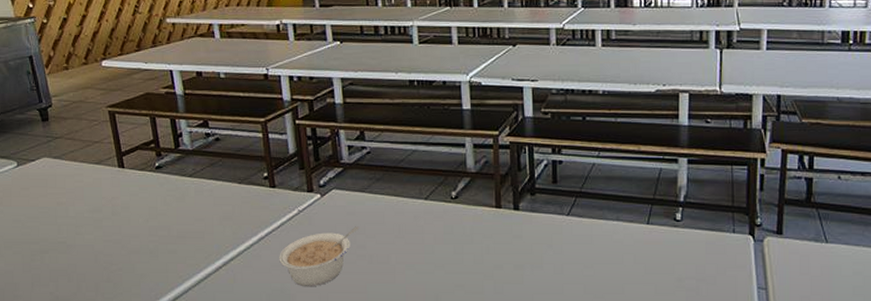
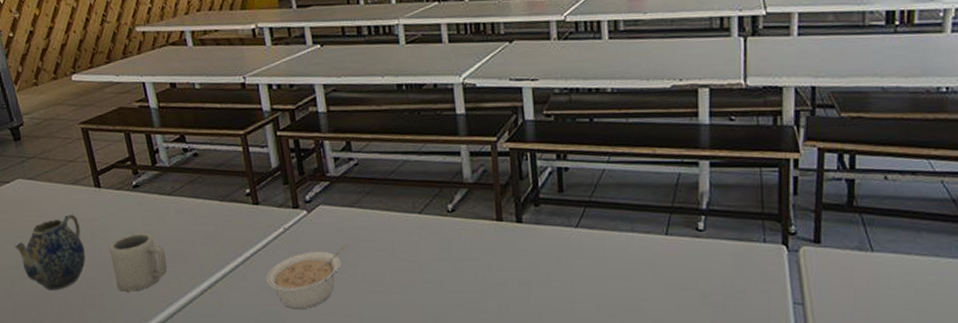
teapot: none [36,192,105,265] -> present [14,214,86,290]
cup: none [129,212,185,267] -> present [109,233,168,292]

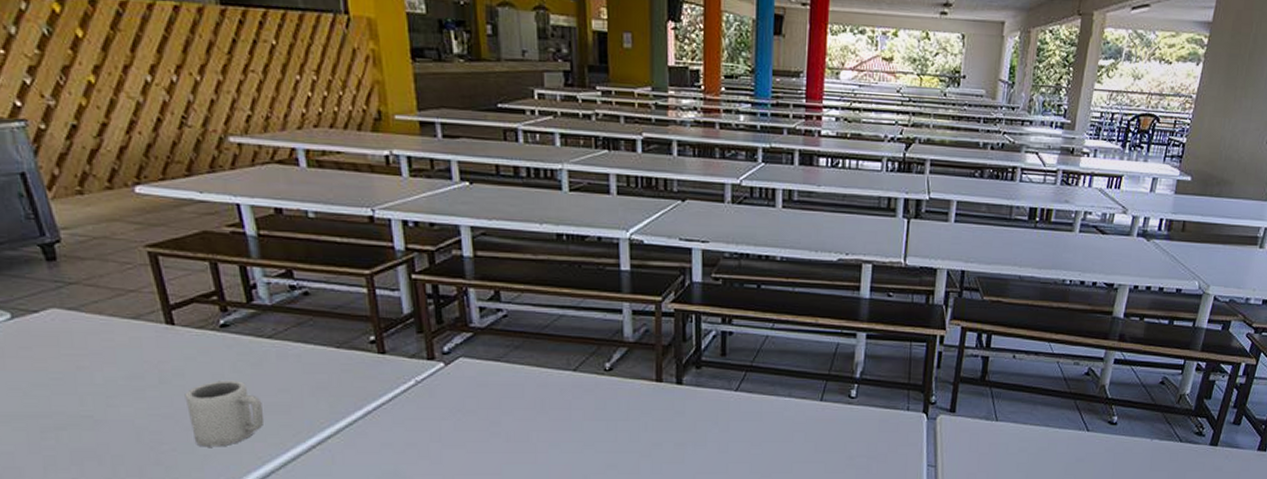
teapot: present [14,214,86,290] -> none [45,354,151,444]
legume: present [266,244,350,310] -> none [391,400,493,469]

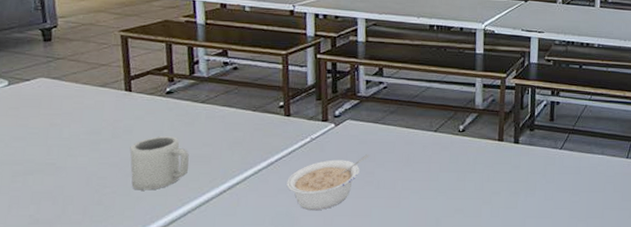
legume: none [391,400,493,469] -> present [286,154,370,211]

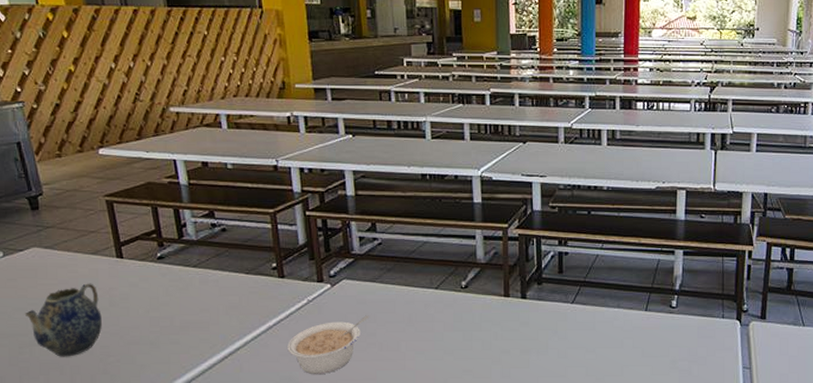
teapot: none [22,114,103,187] -> present [24,283,102,357]
cup: present [130,136,189,191] -> none [128,303,188,358]

